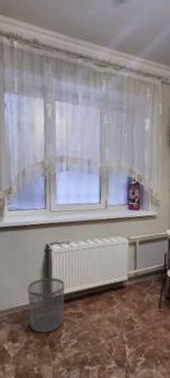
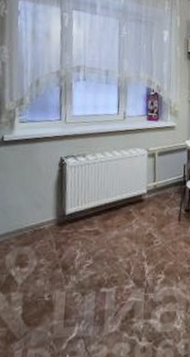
waste bin: present [27,277,65,333] -> none [39,193,80,255]

